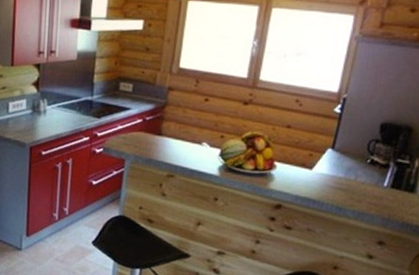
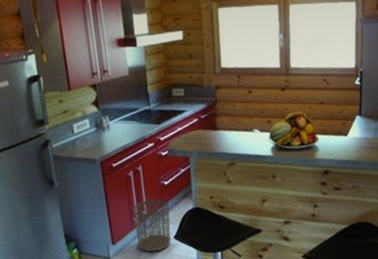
waste bin: none [52,197,93,254] -> present [132,199,171,252]

